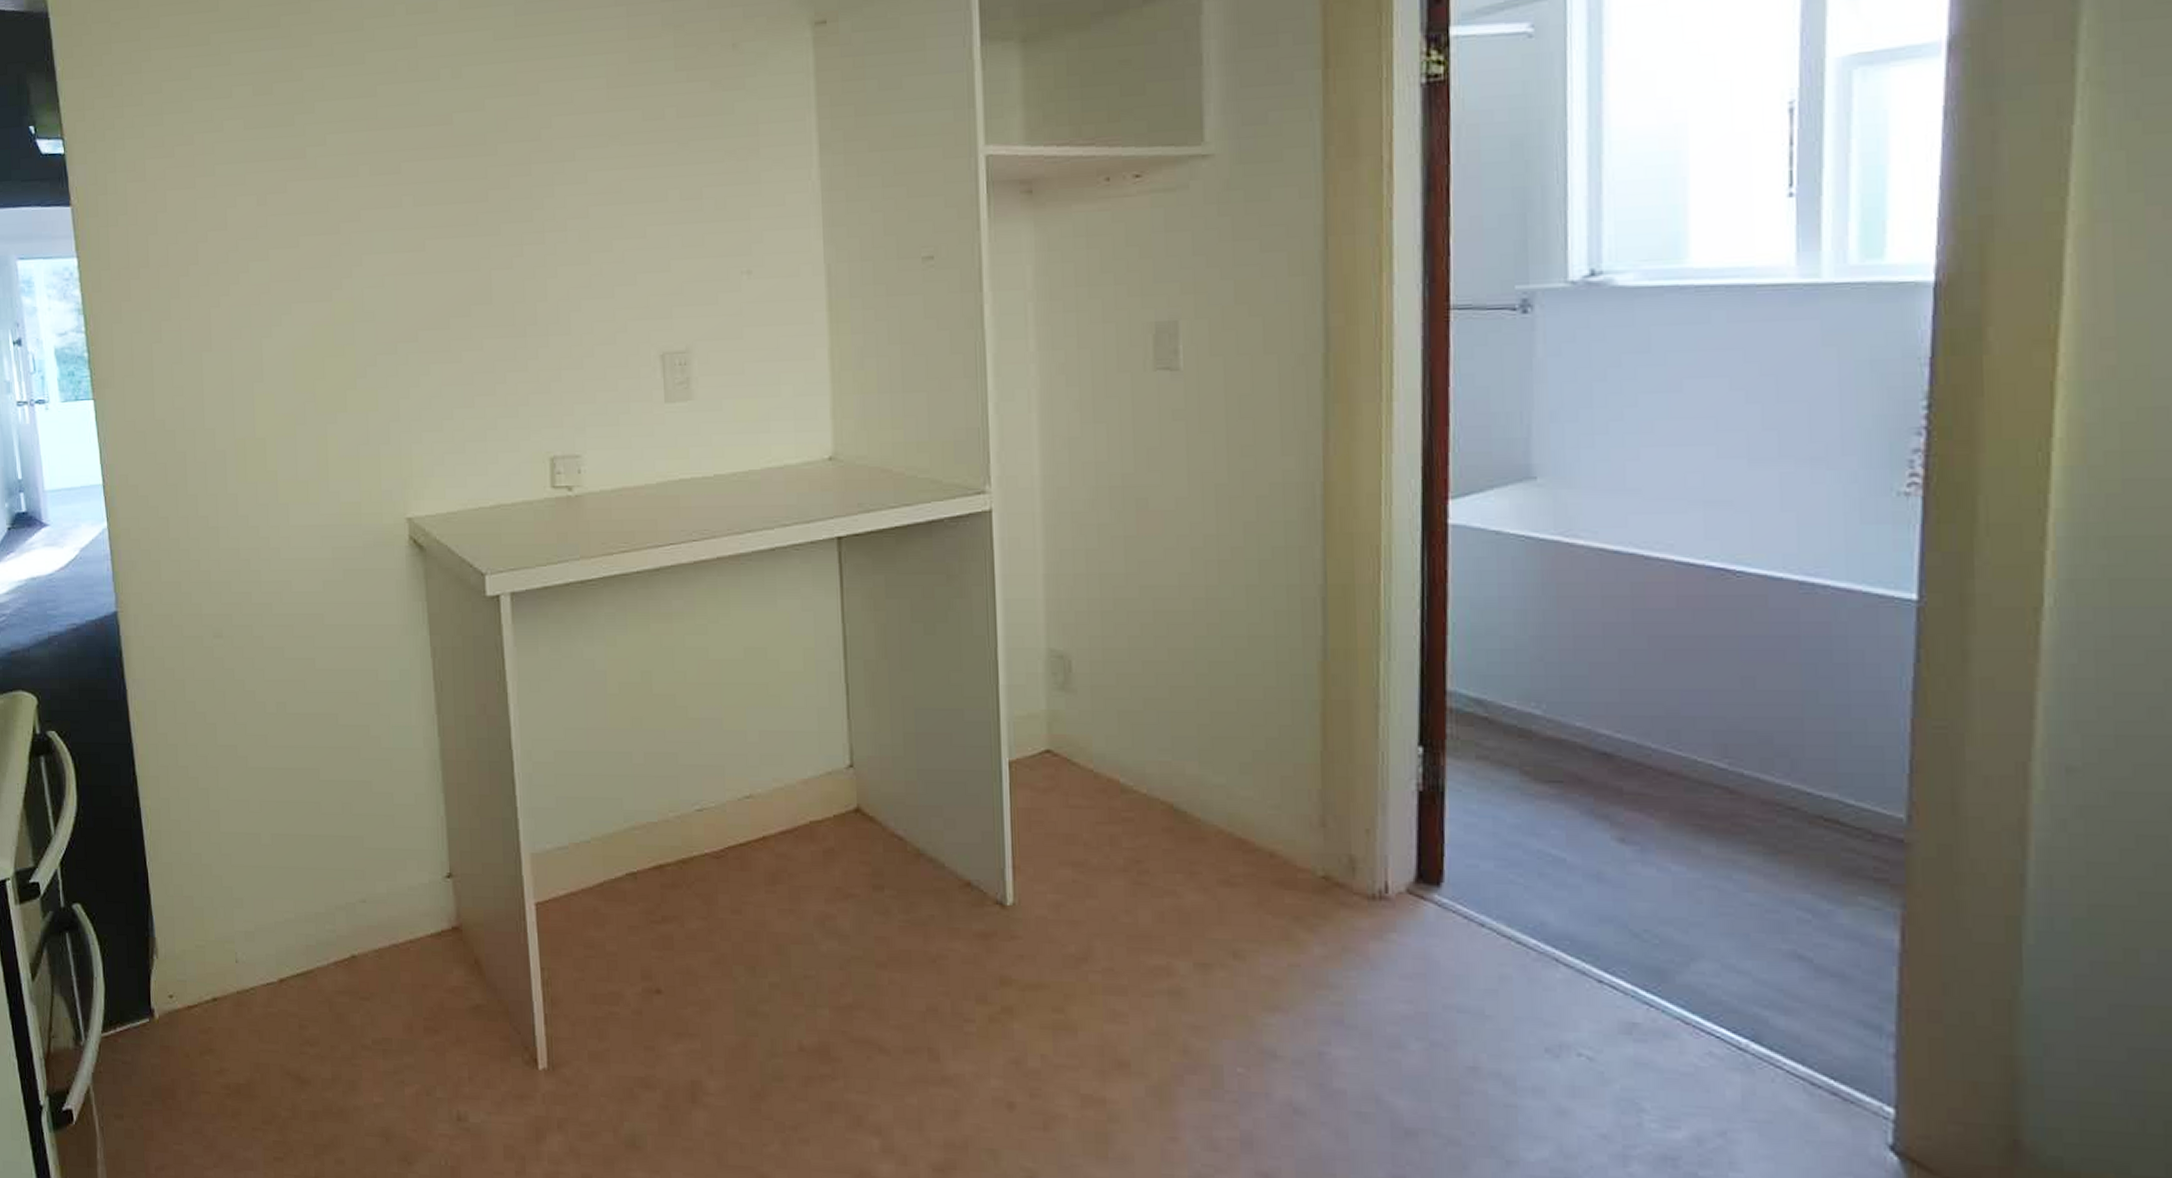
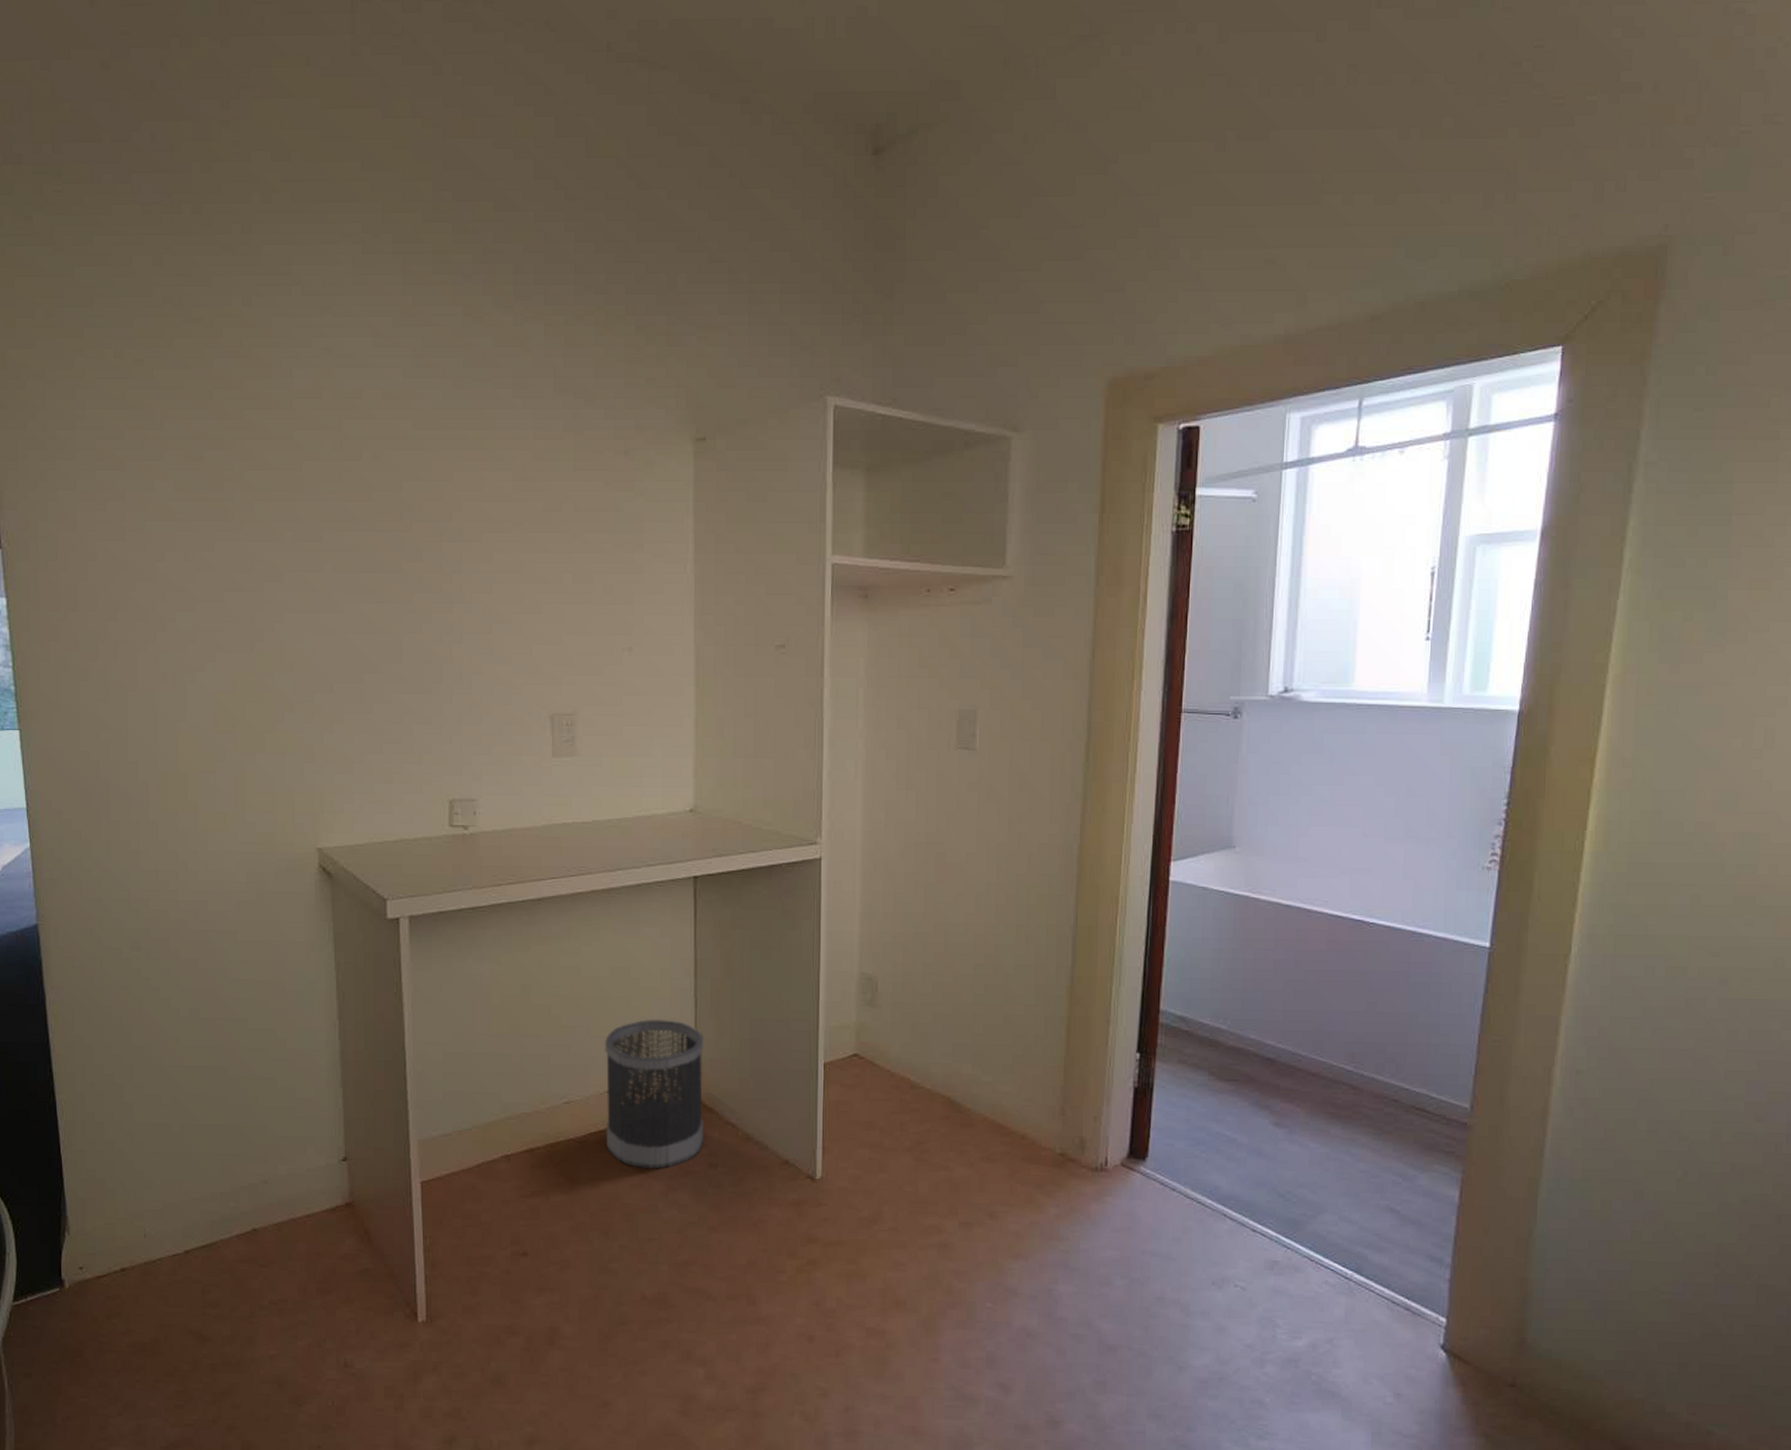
wastebasket: none [740,708,865,892] -> present [604,1018,704,1170]

